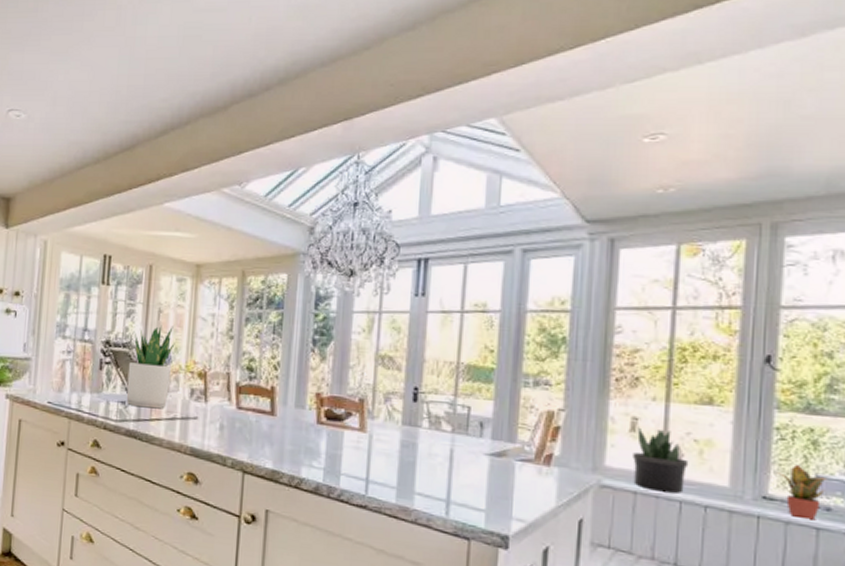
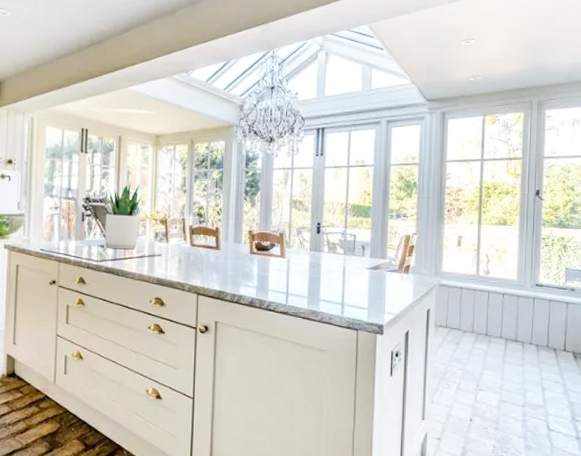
planter: present [633,427,689,495] -> none [459,243,493,287]
potted plant: present [777,464,828,520] -> none [544,261,572,298]

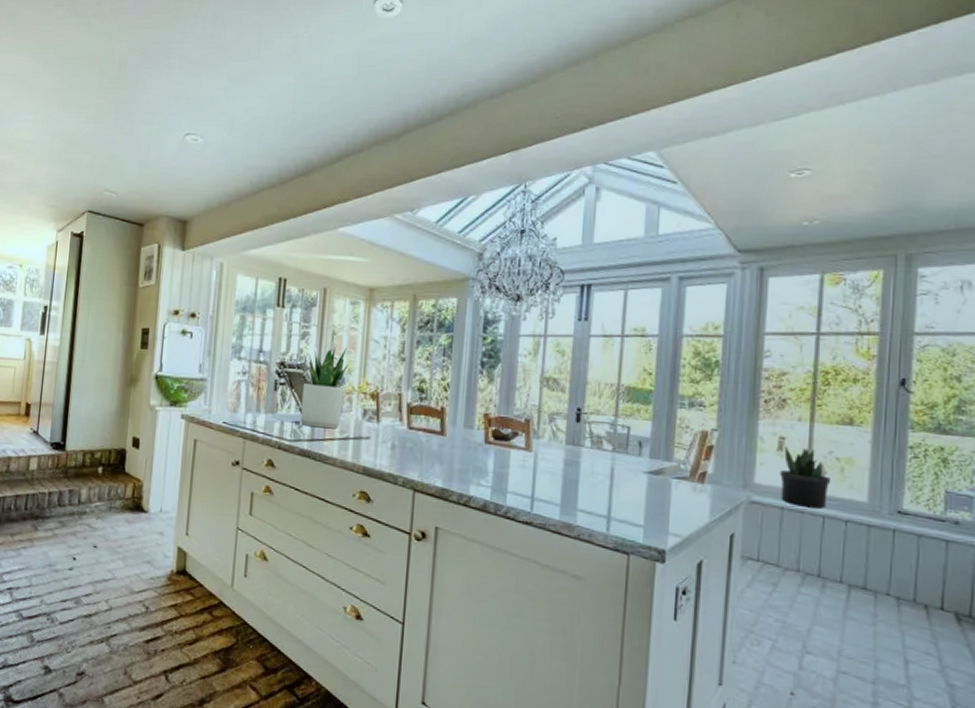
planter: none [459,243,493,287] -> present [780,446,831,510]

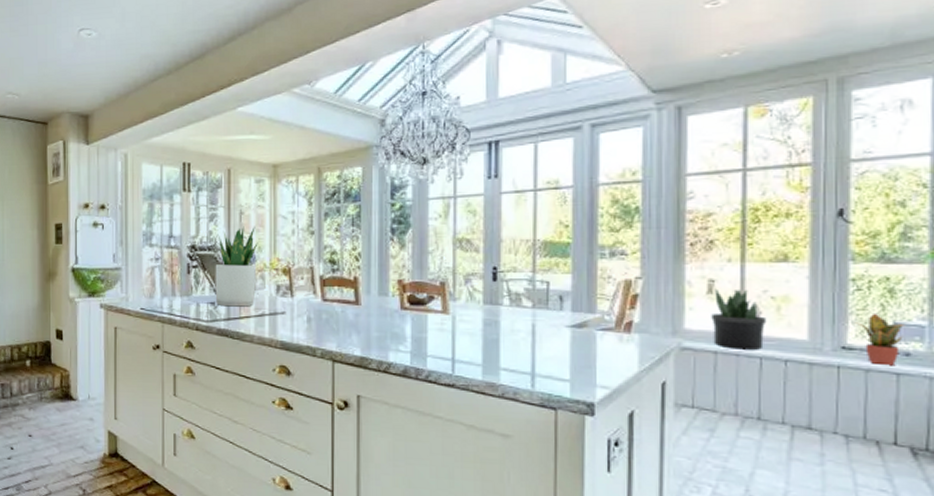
potted plant: none [911,480,956,533] -> present [855,312,905,366]

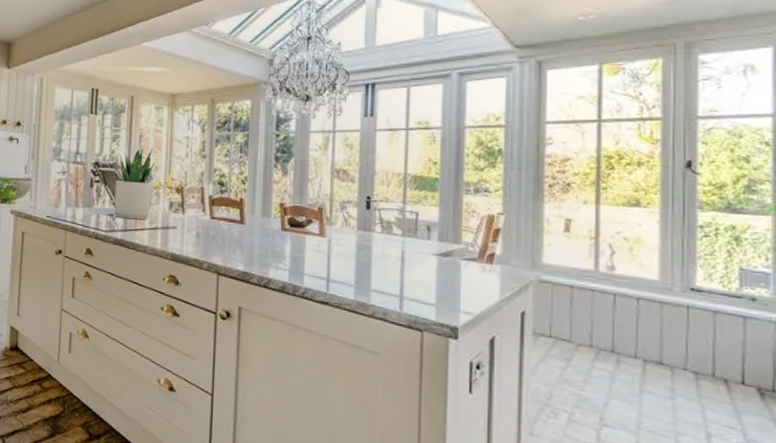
planter: present [711,288,767,351] -> none [568,227,621,288]
potted plant: present [855,312,905,366] -> none [703,258,751,309]

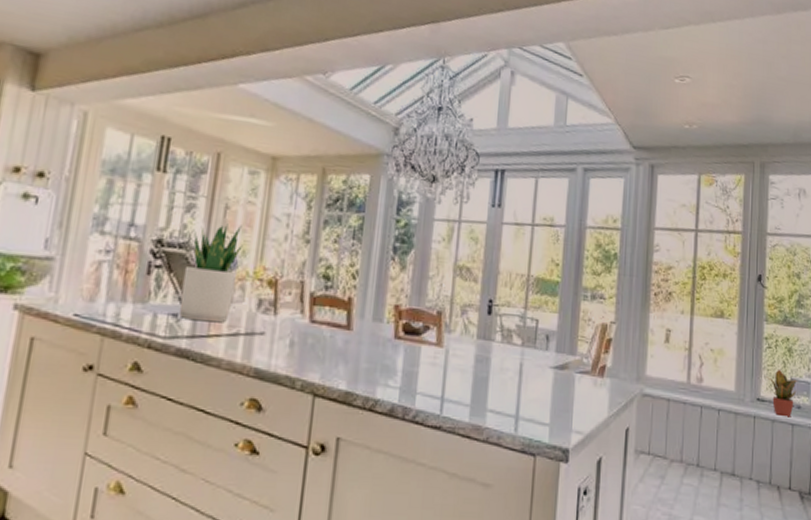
potted plant: none [703,258,751,309] -> present [766,369,798,417]

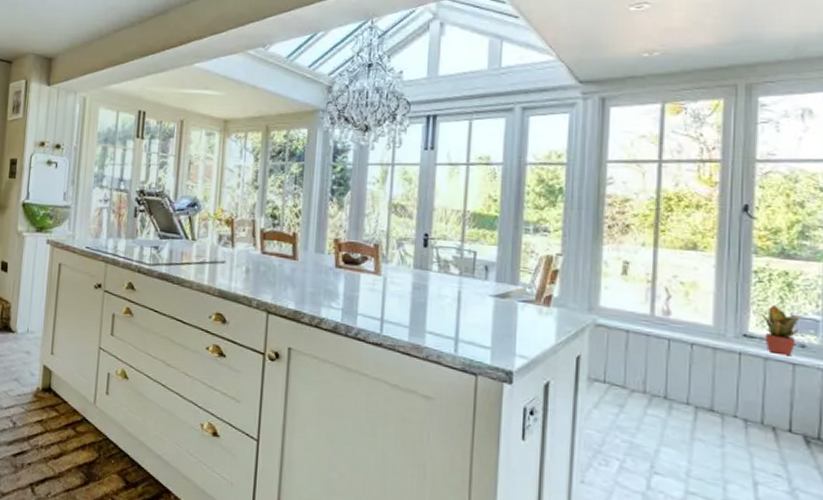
planter: present [179,223,243,323] -> none [159,176,204,254]

